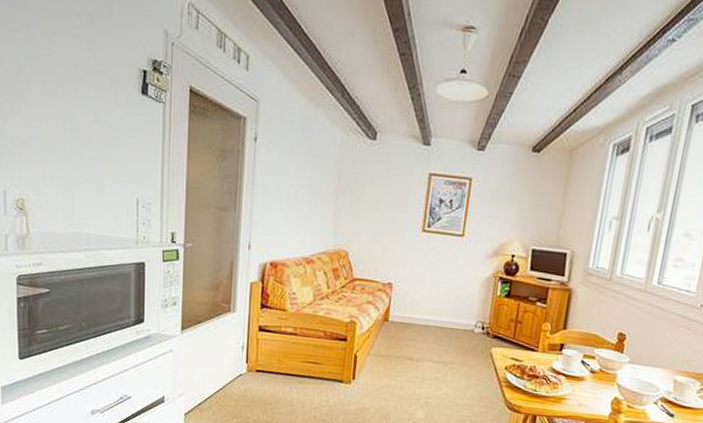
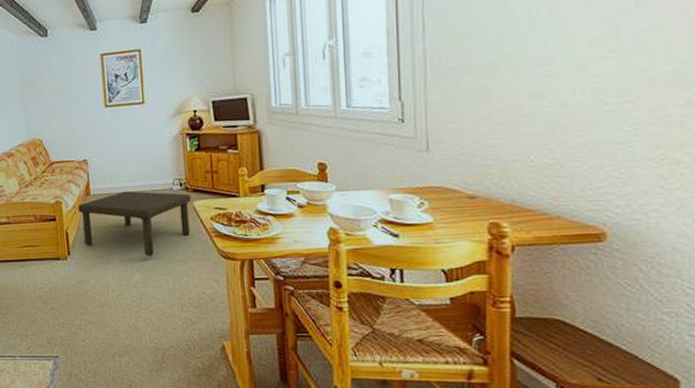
coffee table: none [372,323,491,396] -> present [77,190,191,257]

